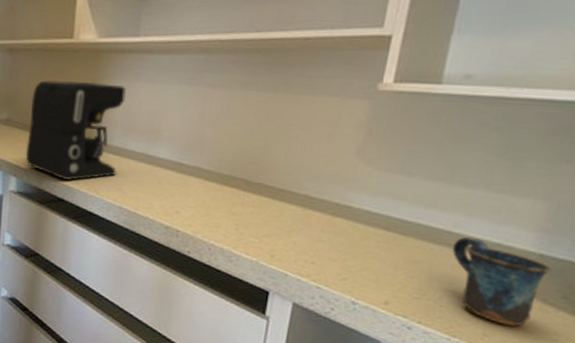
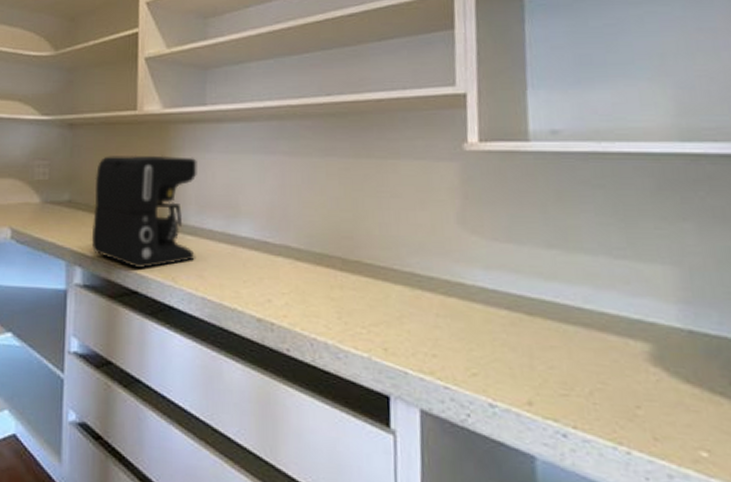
mug: present [452,237,552,326] -> none [589,314,708,426]

